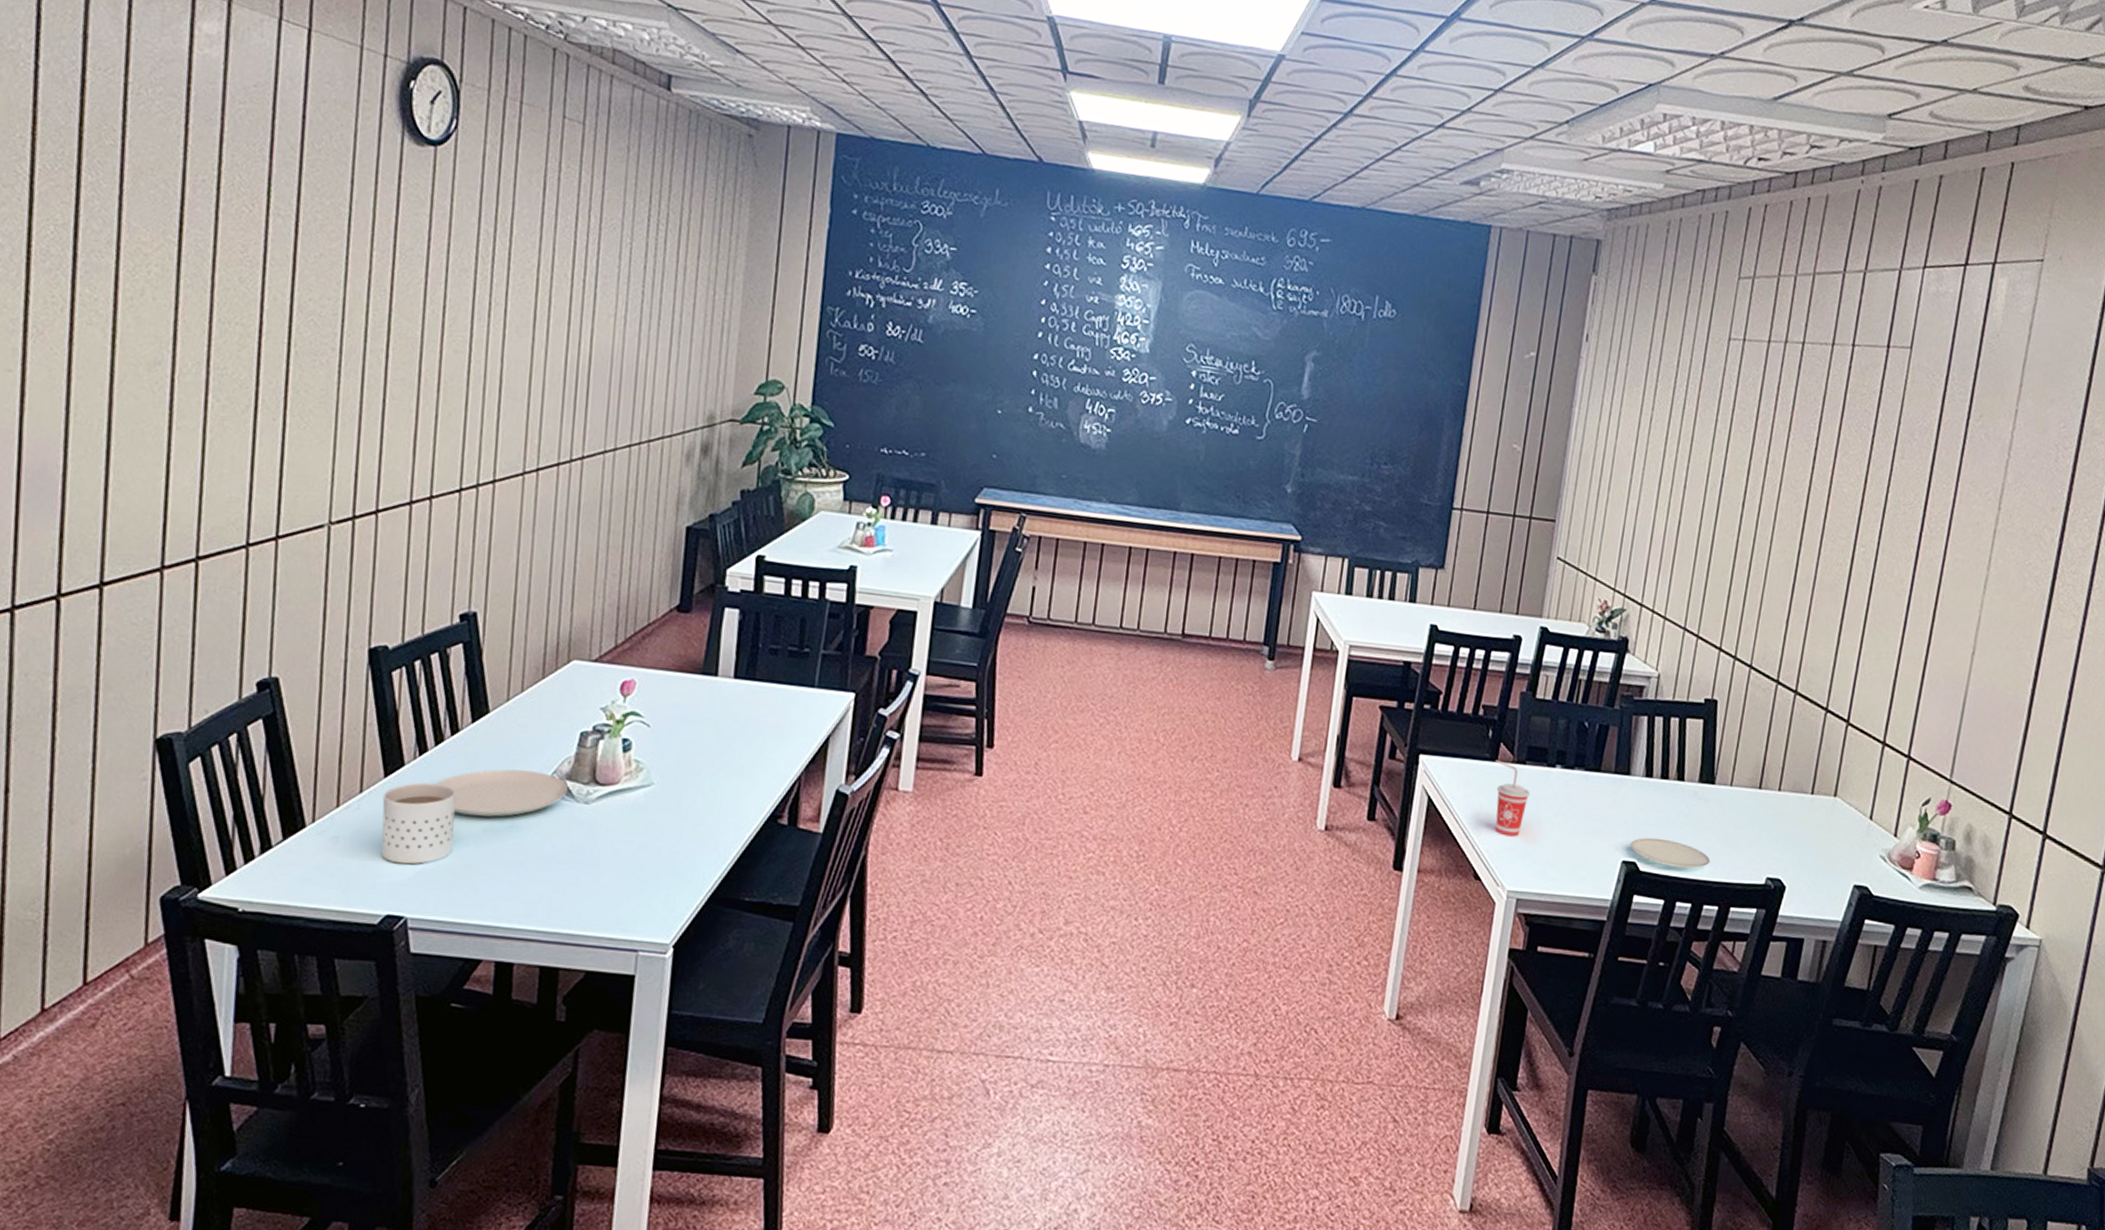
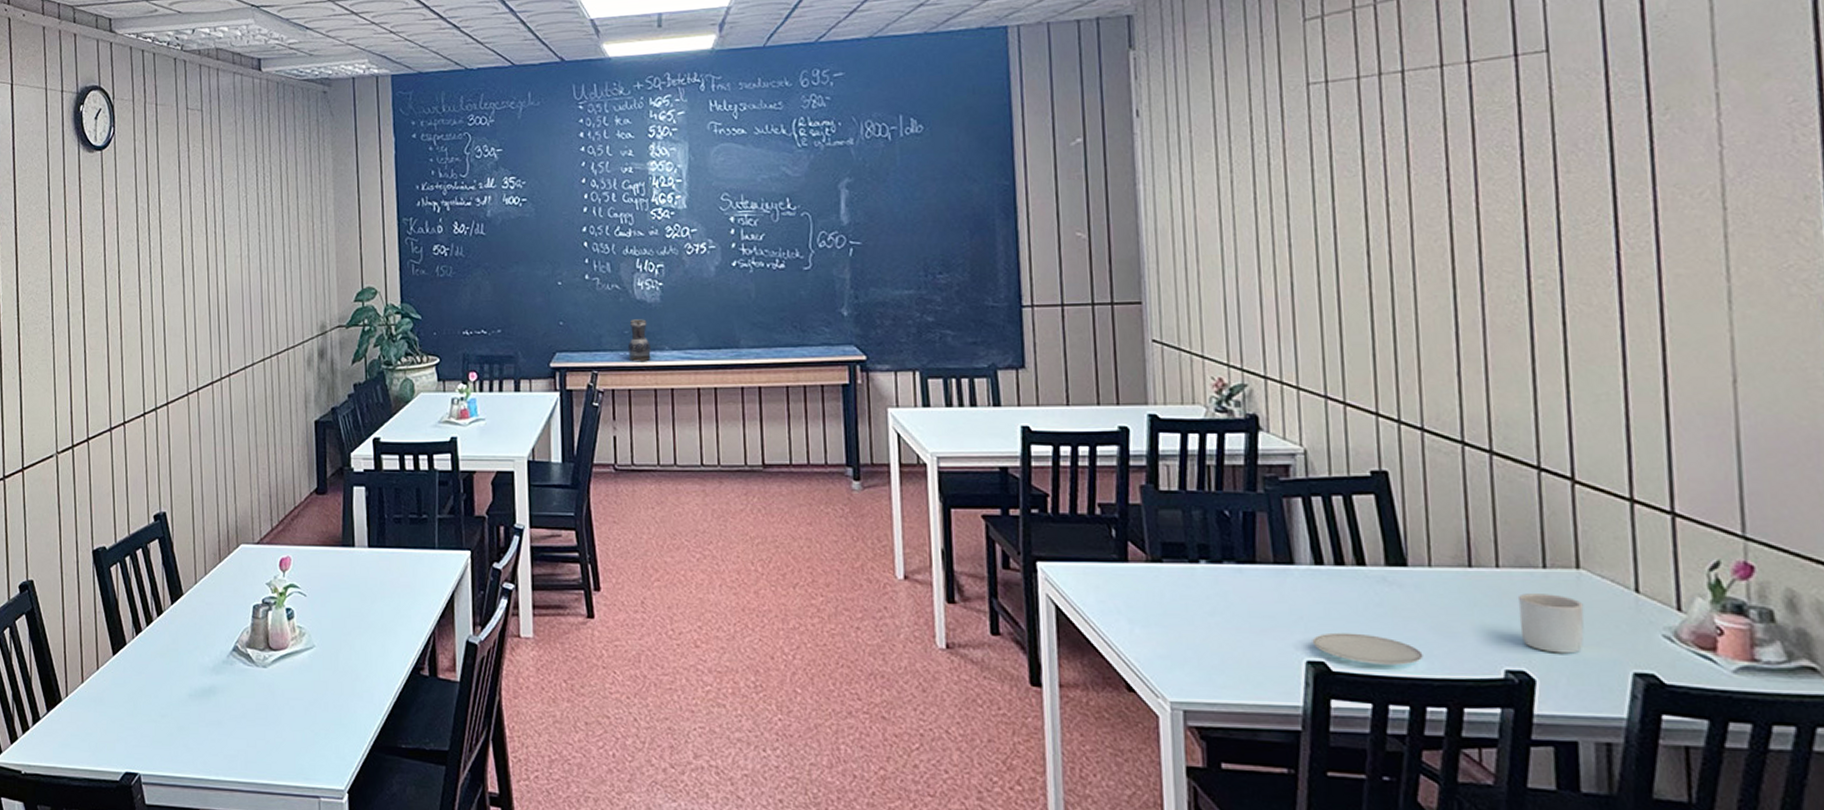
mug: present [381,782,456,865] -> none [113,658,168,728]
plate: present [436,769,569,817] -> none [151,642,249,685]
ceramic jug: none [1061,463,1088,511] -> present [627,319,651,362]
beverage cup: present [1495,760,1530,837] -> none [1125,560,1174,642]
mug: none [1784,814,1833,867] -> present [1517,593,1585,654]

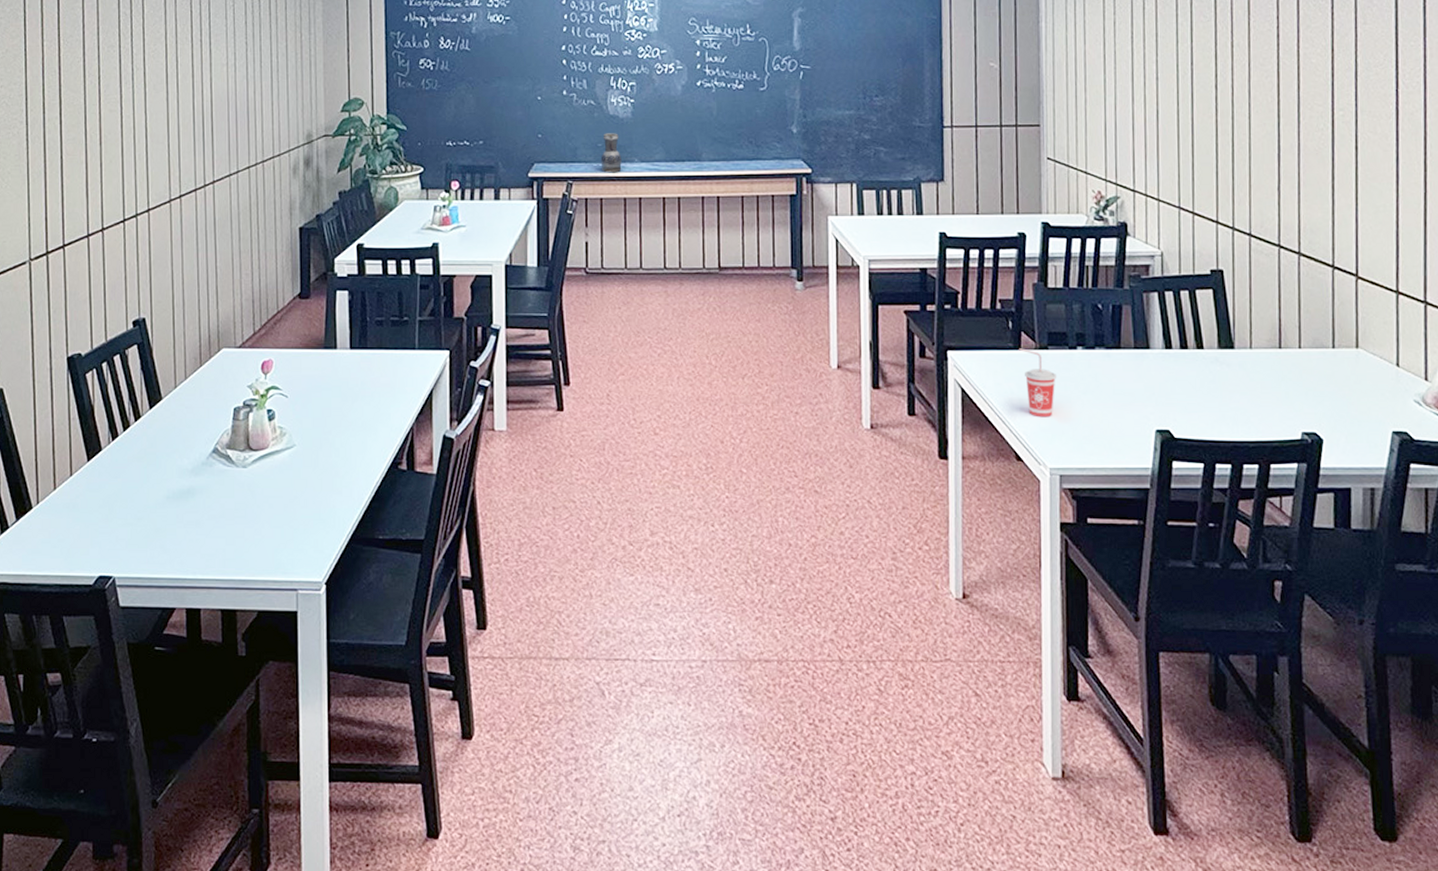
beverage cup: none [1125,560,1174,642] -> present [1019,348,1056,418]
plate: present [1312,632,1423,665] -> none [1161,405,1243,431]
mug: present [1517,593,1585,654] -> none [1313,369,1360,417]

